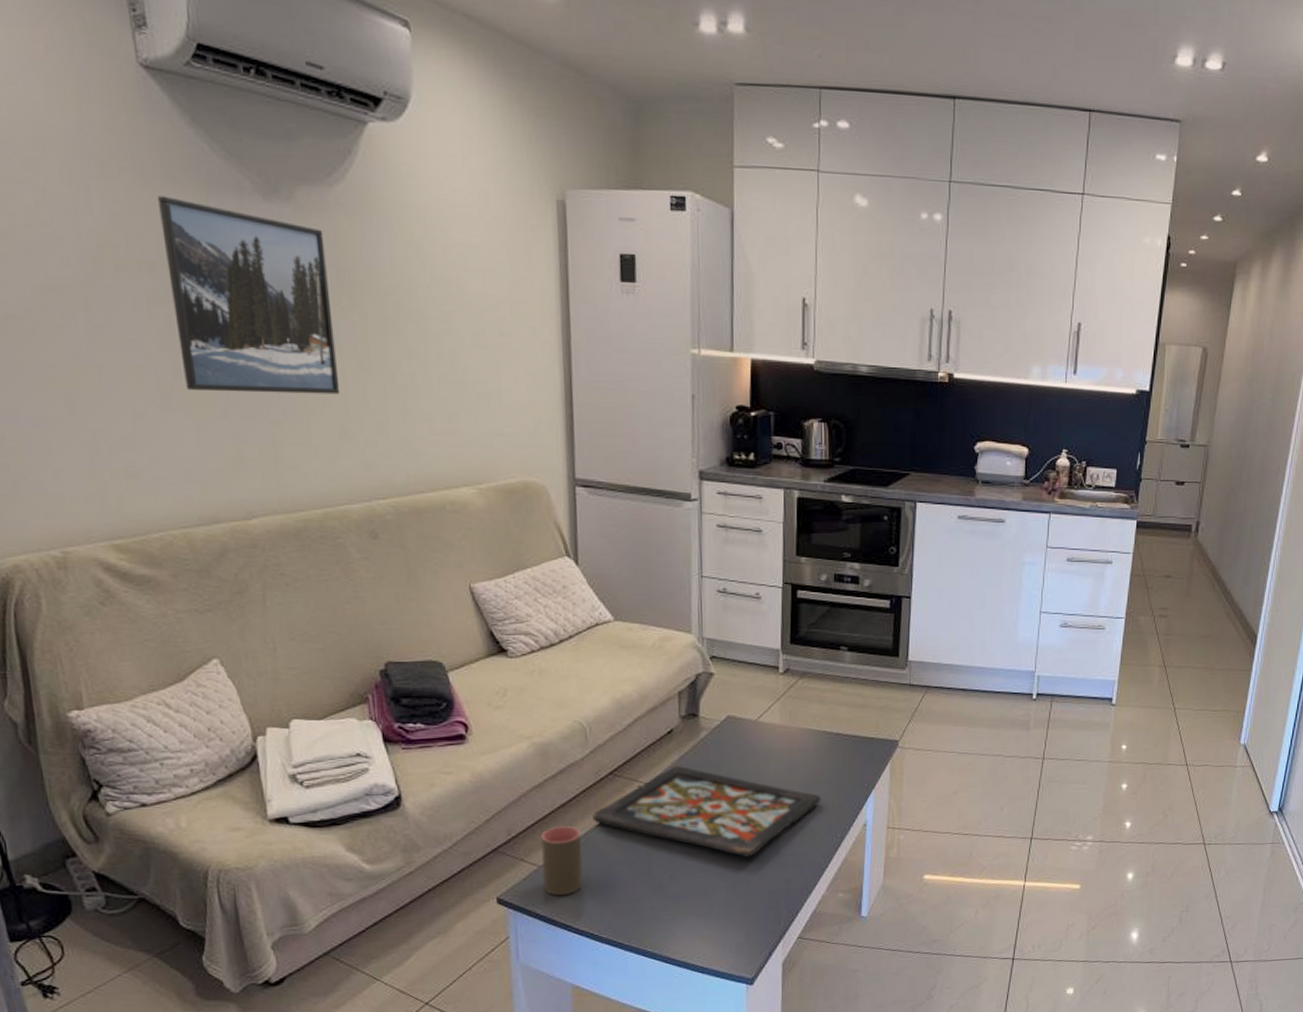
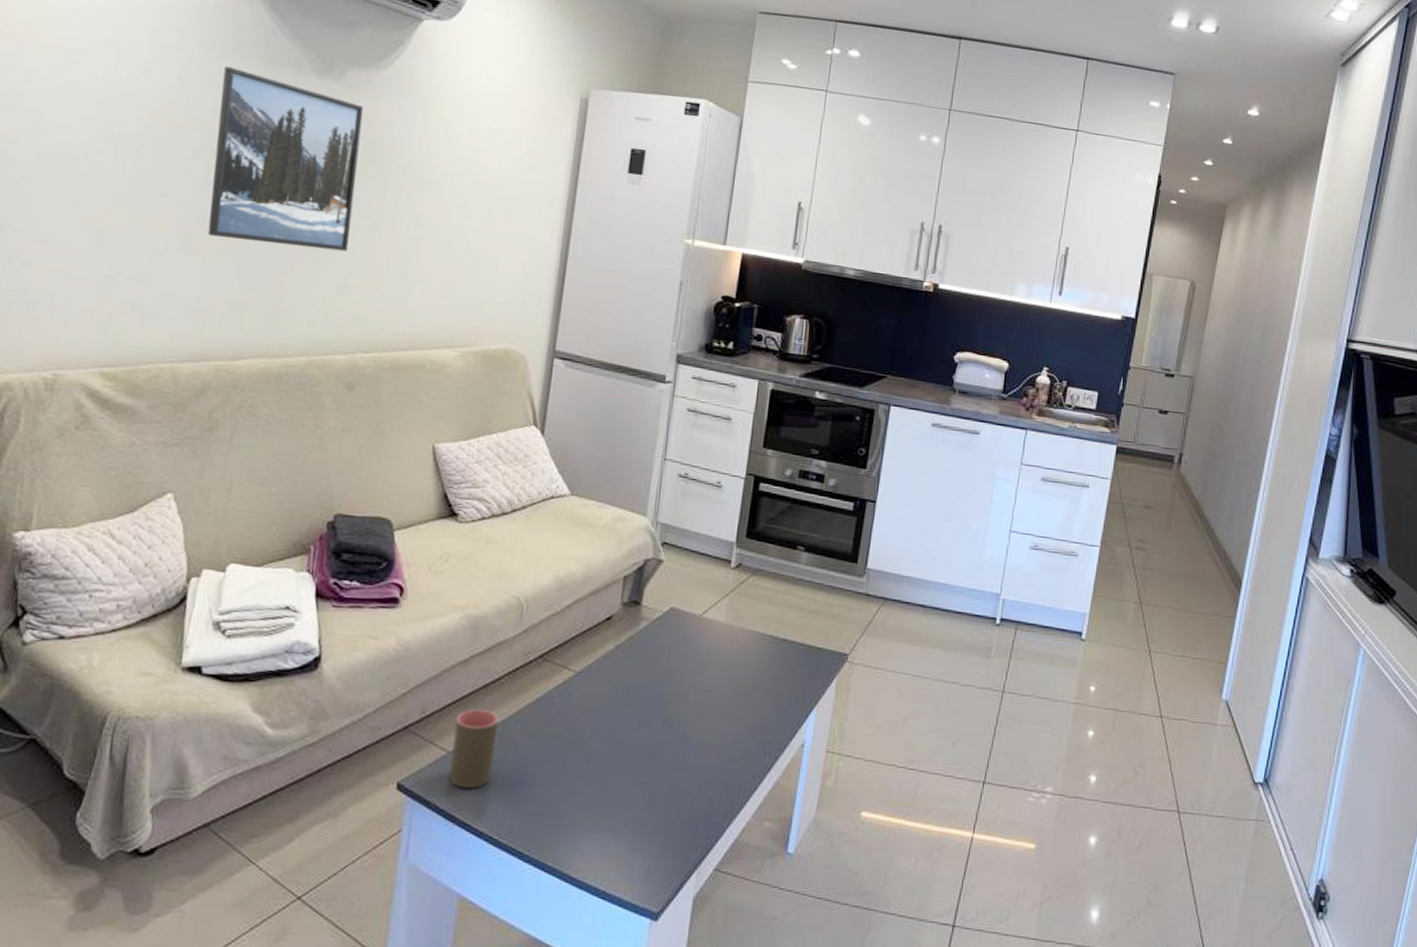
decorative tray: present [592,765,821,858] -> none [513,655,758,768]

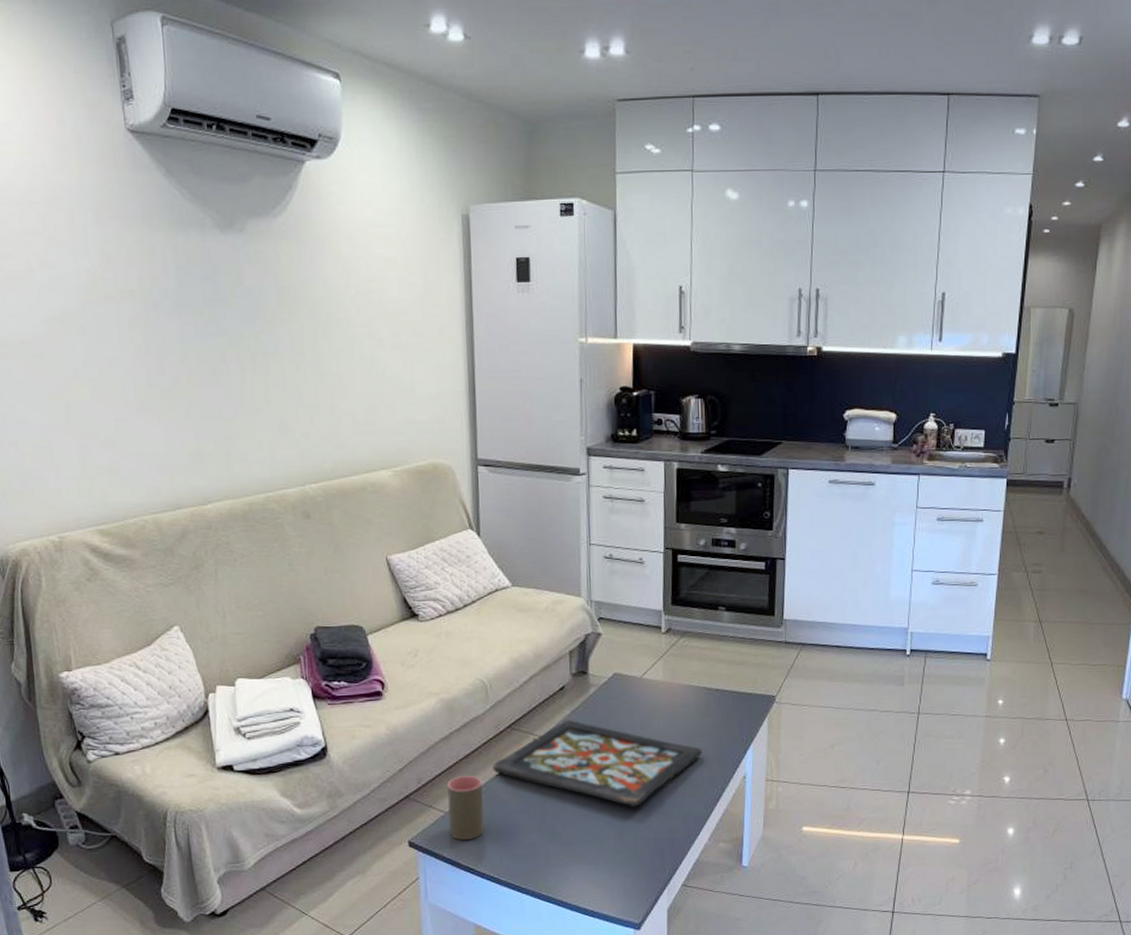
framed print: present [207,66,364,252] -> none [138,236,281,397]
decorative tray: none [513,655,758,768] -> present [492,719,702,807]

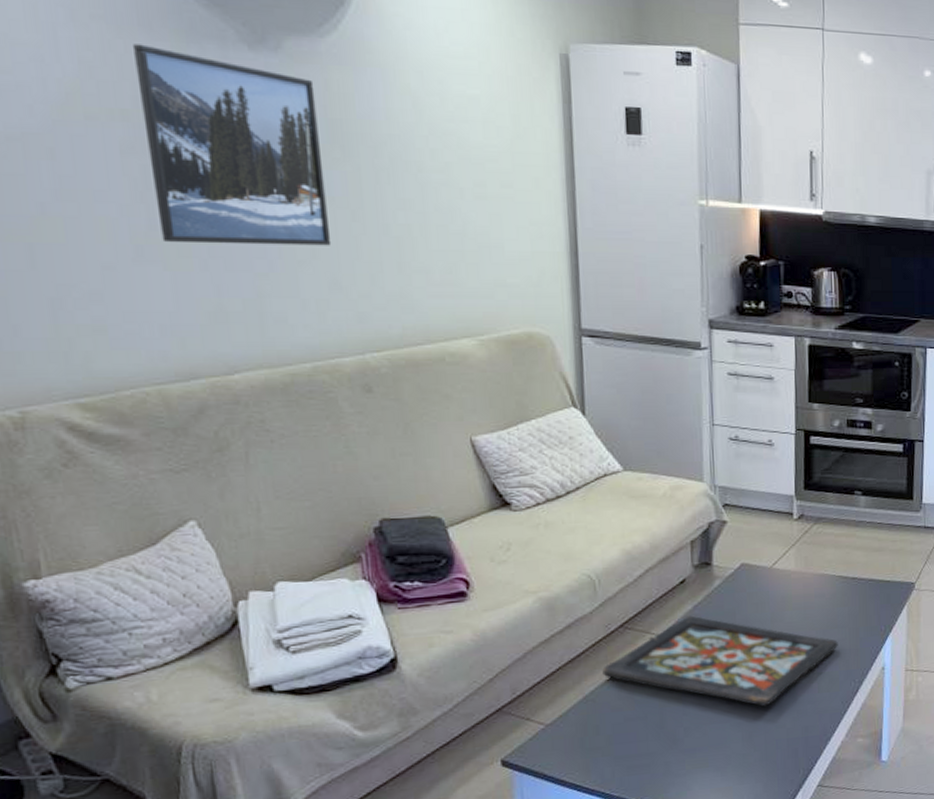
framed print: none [138,236,281,397] -> present [132,44,332,246]
cup: present [447,776,484,841] -> none [548,682,593,755]

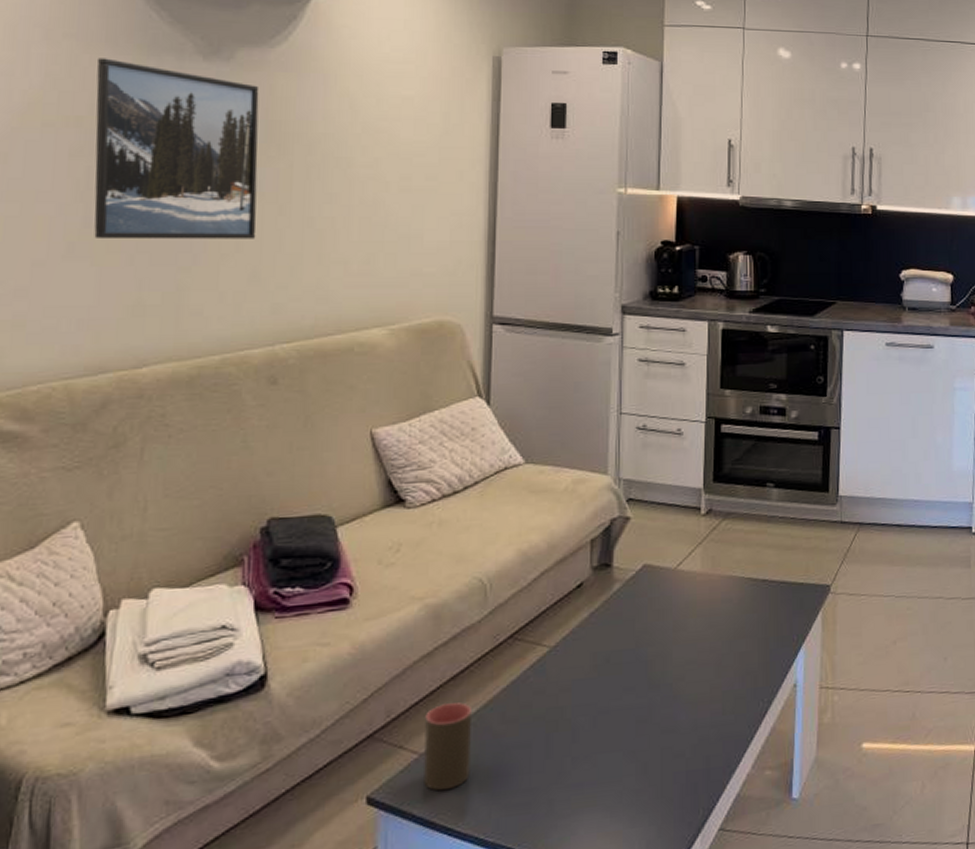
cup: none [548,682,593,755] -> present [424,702,471,791]
decorative tray: present [602,615,838,707] -> none [486,624,746,732]

